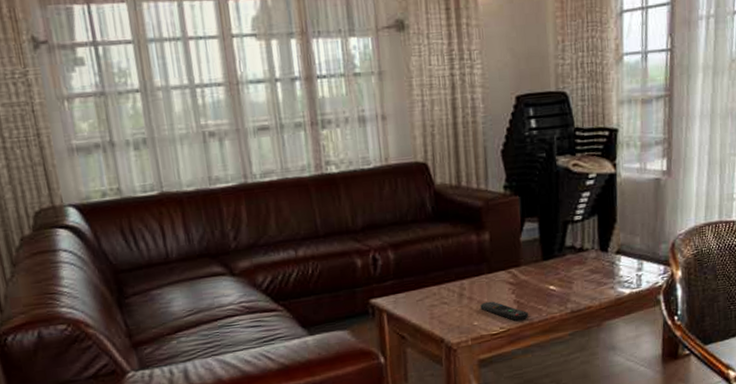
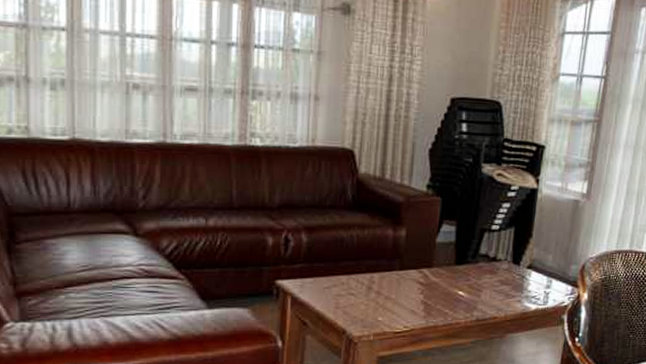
remote control: present [480,301,528,321] -> none [387,298,434,321]

